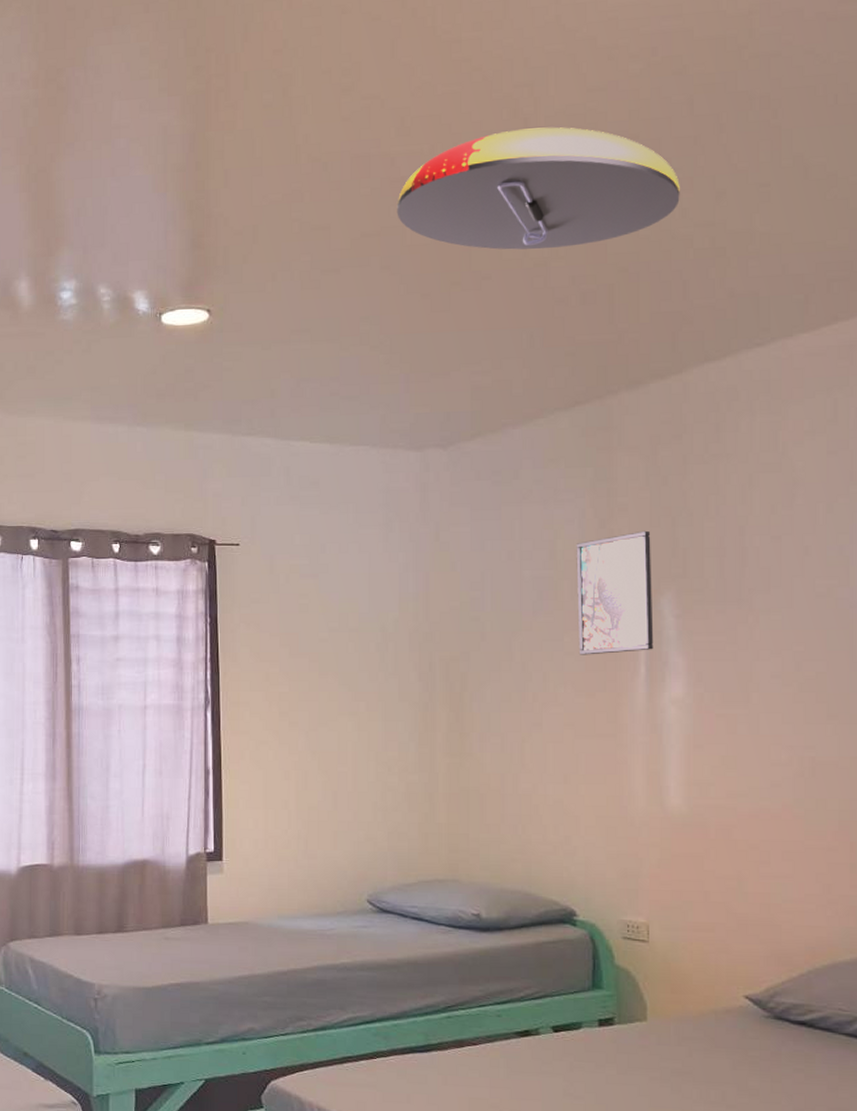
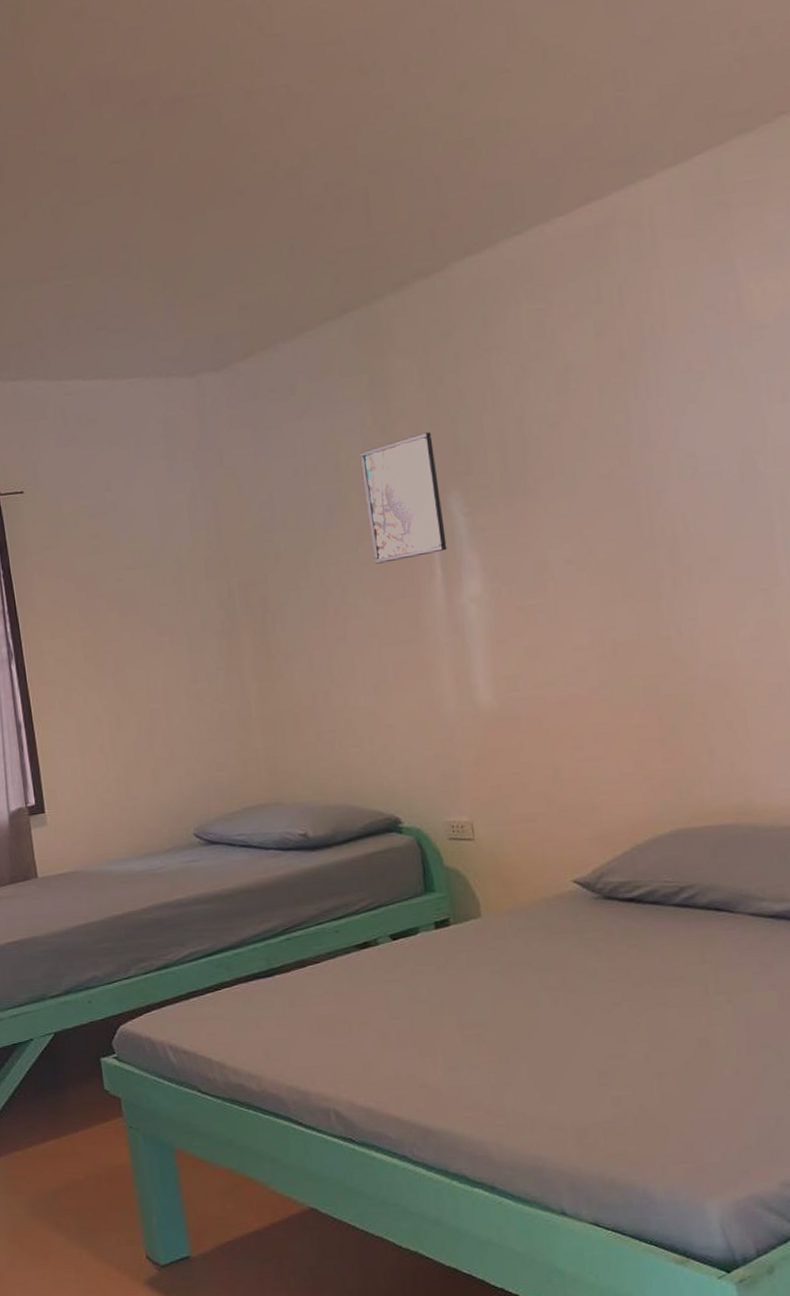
ceiling light: present [397,127,680,250] -> none [141,31,423,164]

